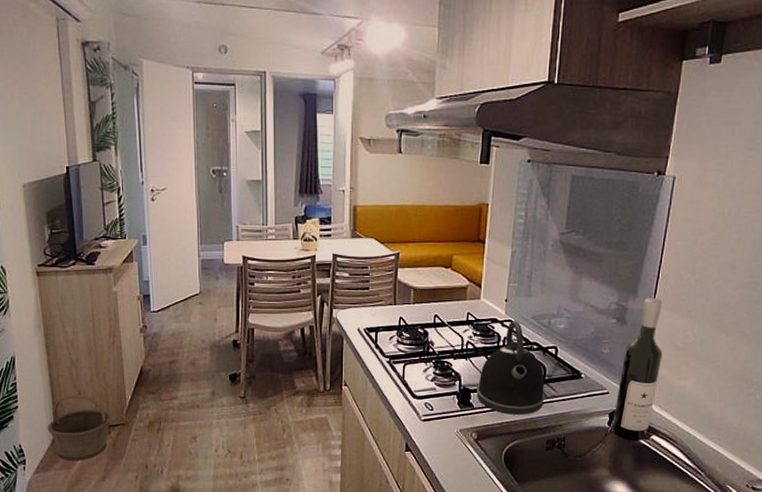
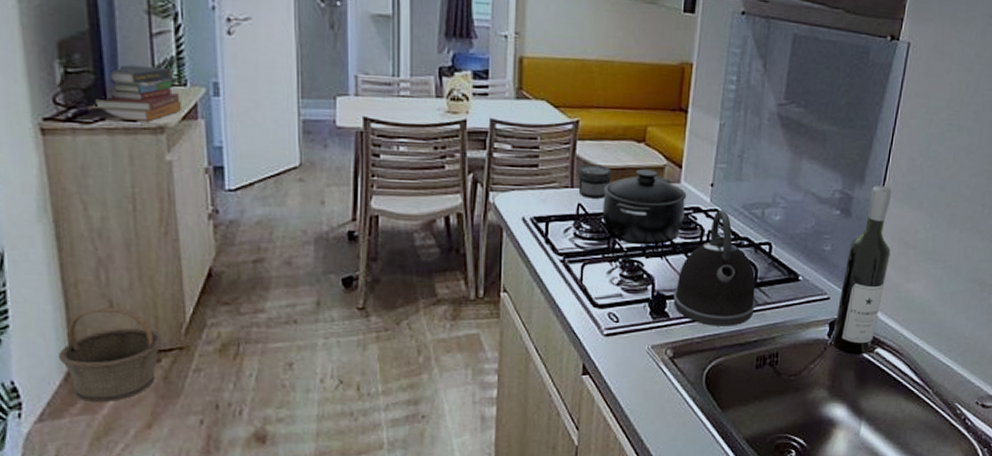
books: none [64,226,123,264] -> present [86,64,183,121]
jar: none [399,286,425,313] -> present [577,164,612,199]
saucepan: none [419,288,486,349] -> present [602,168,687,246]

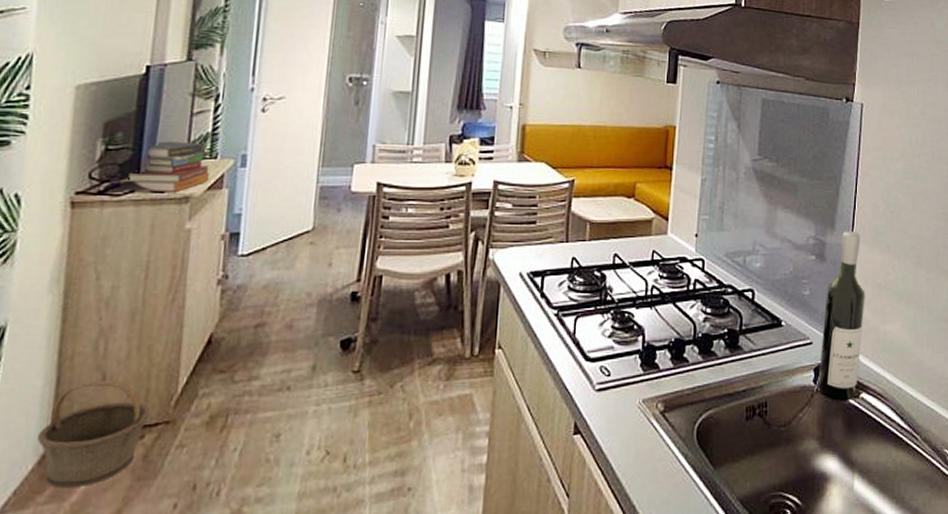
jar: present [577,164,612,199] -> none [572,220,604,252]
saucepan: present [602,168,687,246] -> none [595,222,674,296]
kettle: present [673,210,756,326] -> none [663,259,742,377]

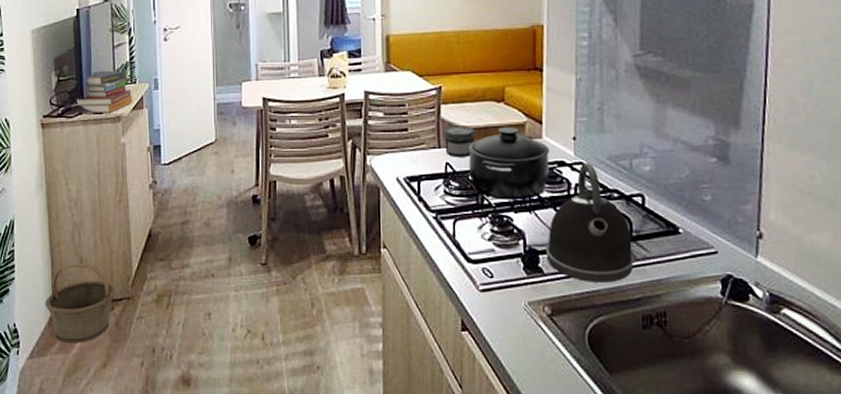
jar: none [572,220,604,252] -> present [443,125,475,157]
saucepan: none [595,222,674,296] -> present [468,126,550,200]
kettle: none [663,259,742,377] -> present [546,163,634,283]
bottle: present [818,231,865,401] -> none [727,129,784,316]

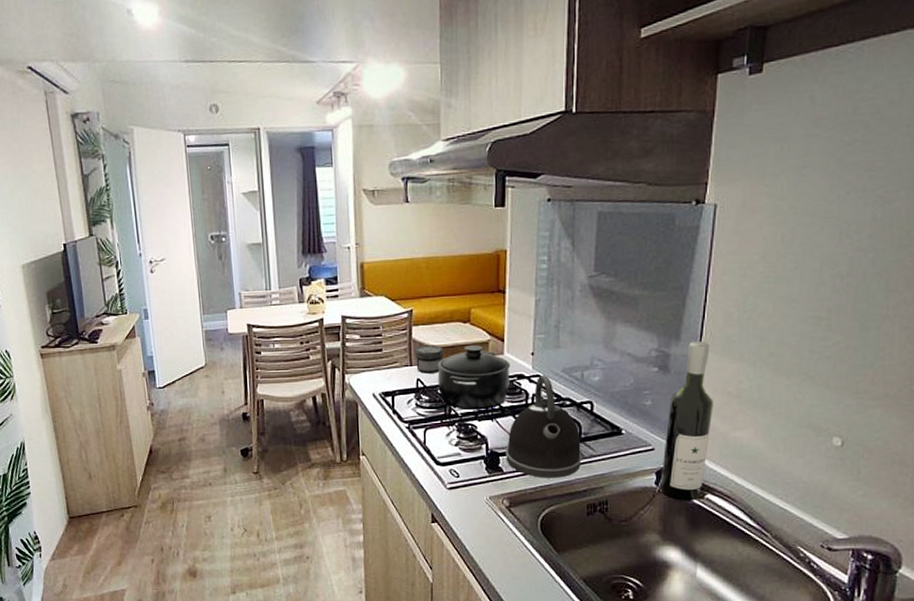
basket: present [44,263,116,343] -> none [60,478,124,546]
books: present [70,70,133,114] -> none [66,302,126,344]
bottle: none [727,129,784,316] -> present [660,341,714,501]

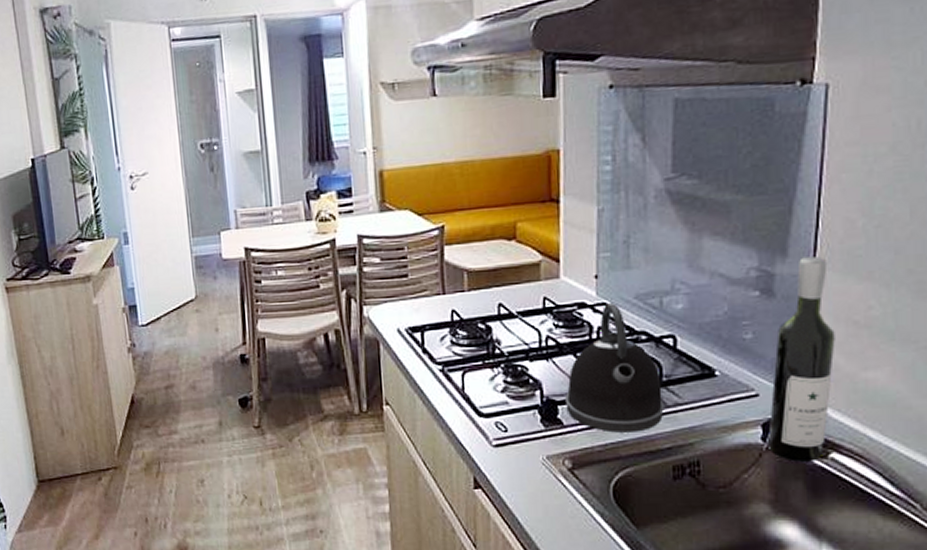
jar: present [414,345,443,374] -> none [448,268,484,304]
saucepan: present [437,344,511,411] -> none [476,266,569,349]

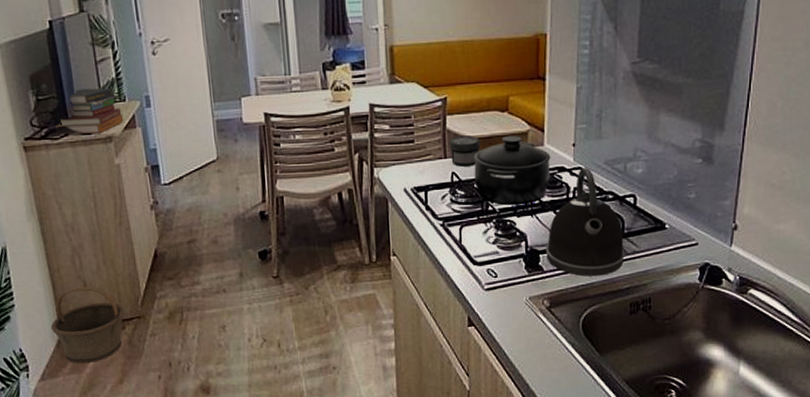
basket: none [28,434,102,515] -> present [50,286,126,363]
books: none [35,225,103,275] -> present [54,88,124,135]
jar: none [448,268,484,304] -> present [449,135,480,167]
saucepan: none [476,266,569,349] -> present [473,135,551,206]
bottle: present [768,256,835,462] -> none [704,131,757,297]

